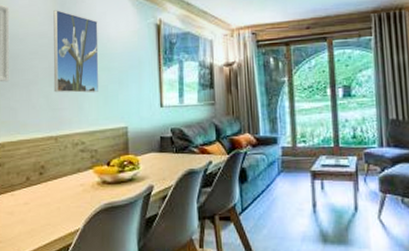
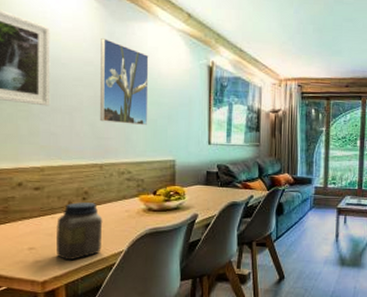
jar: none [16,177,59,241] -> present [57,202,103,261]

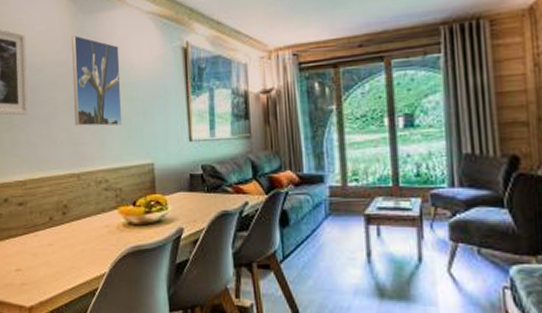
jar: present [57,202,103,261] -> none [40,217,84,284]

